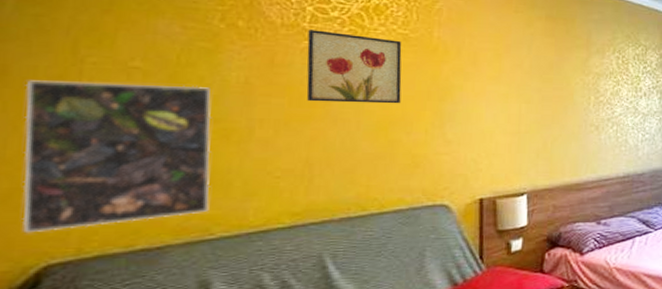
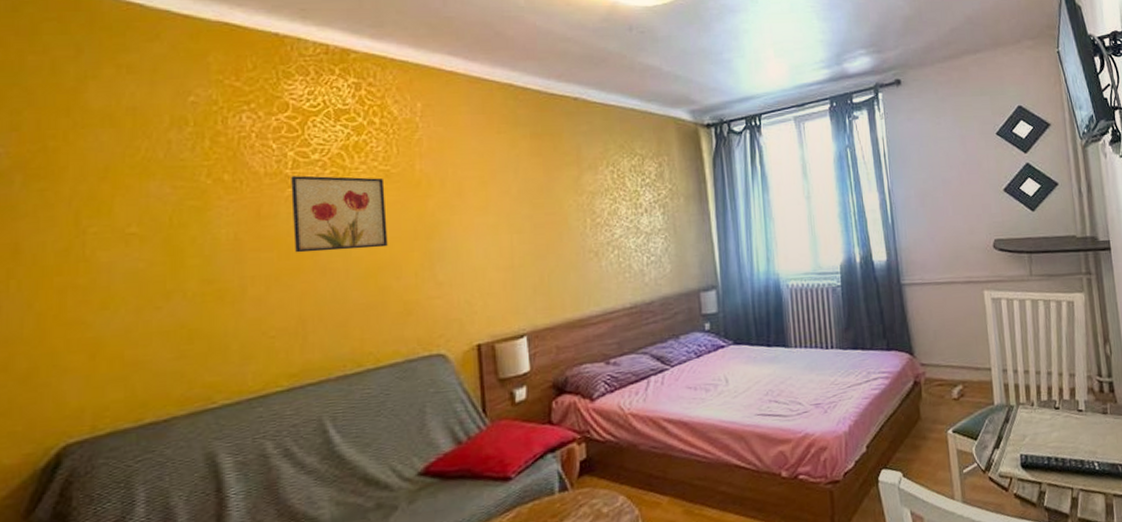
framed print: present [22,80,212,234] -> none [36,247,210,414]

